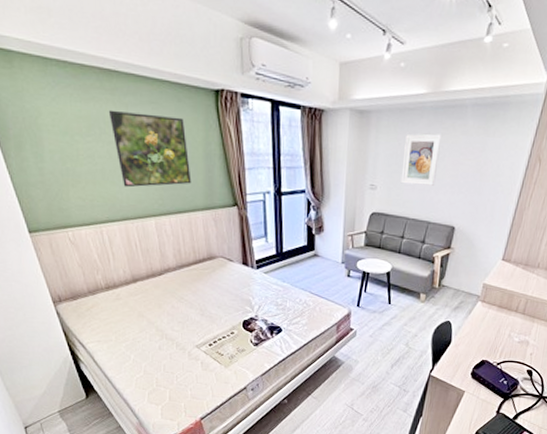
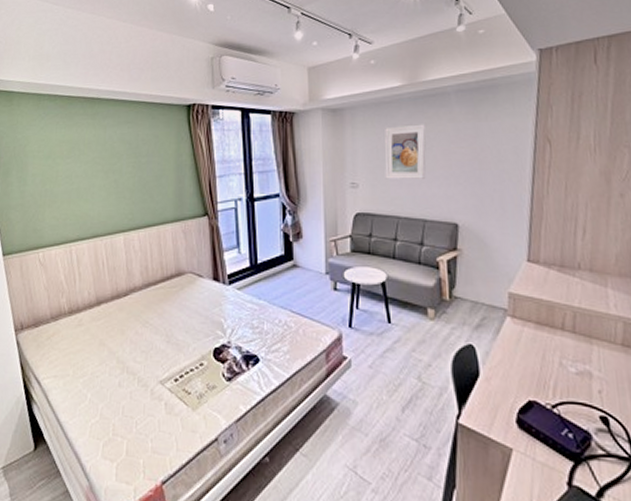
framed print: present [108,110,192,188] -> none [88,132,162,204]

